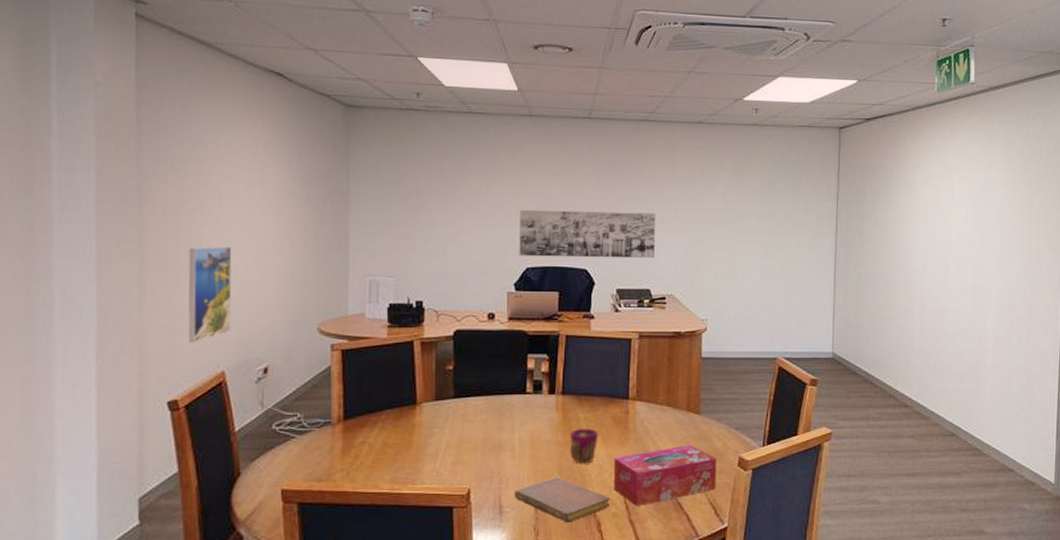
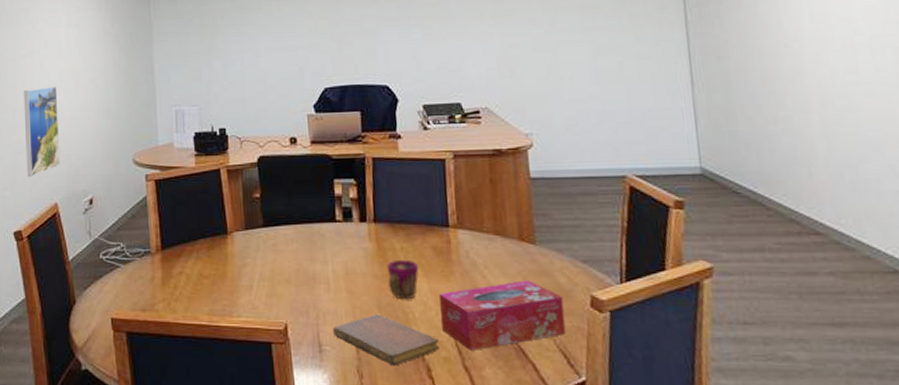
wall art: present [519,209,655,259] -> none [313,19,462,77]

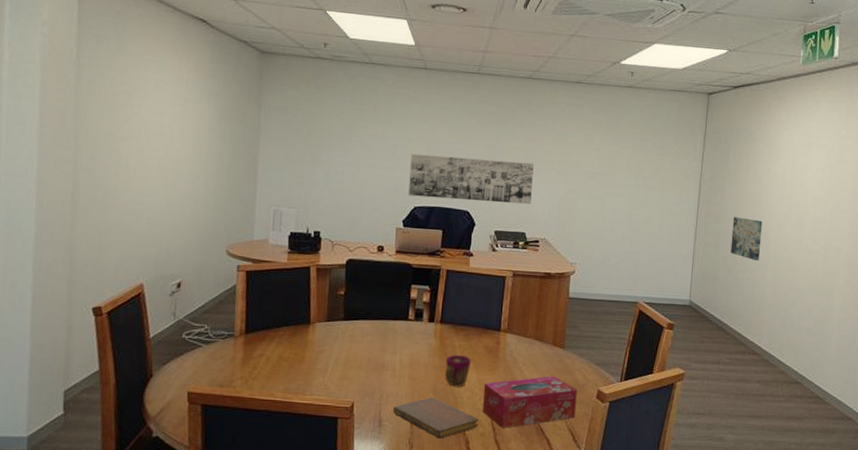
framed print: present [23,86,60,178] -> none [113,172,155,257]
wall art: none [313,19,462,77] -> present [408,153,534,205]
wall art: none [743,48,795,104] -> present [730,217,763,260]

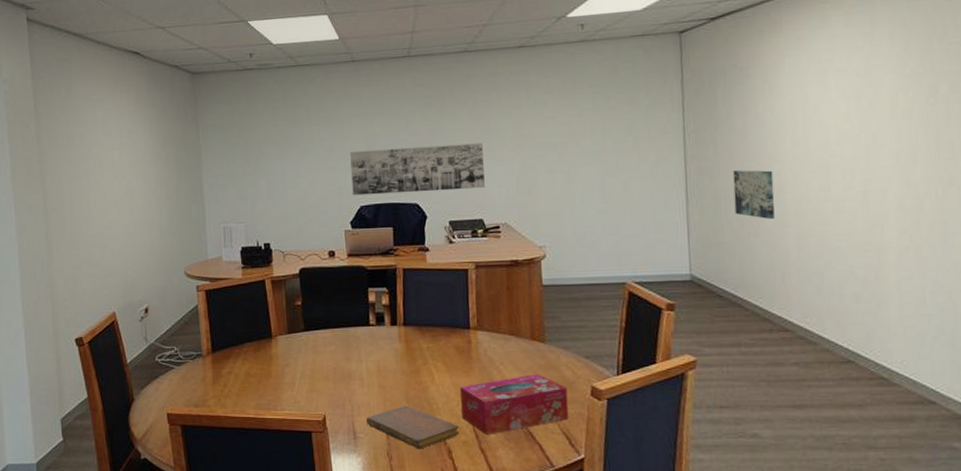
cup: present [445,354,472,387] -> none [414,357,443,393]

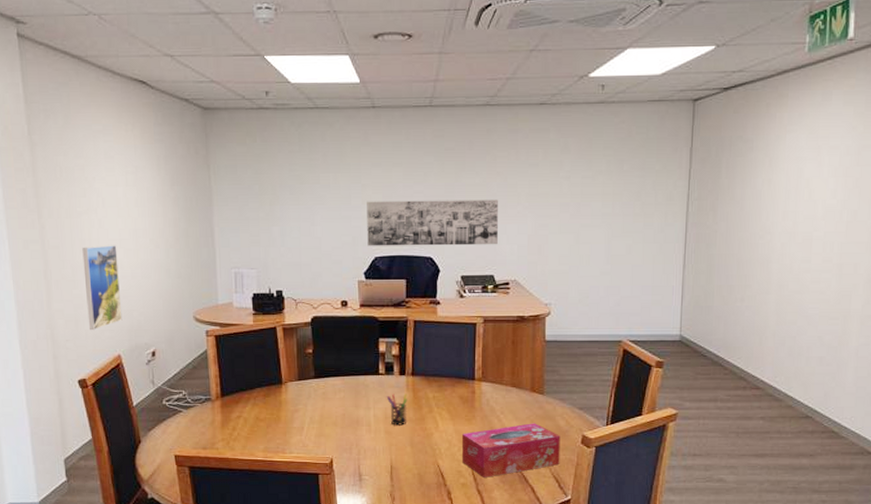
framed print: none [81,206,117,289] -> present [82,245,123,331]
notebook: present [366,405,459,449] -> none [372,450,459,490]
pen holder: none [378,345,400,379] -> present [386,394,407,426]
wall art: present [732,170,775,219] -> none [725,239,763,286]

